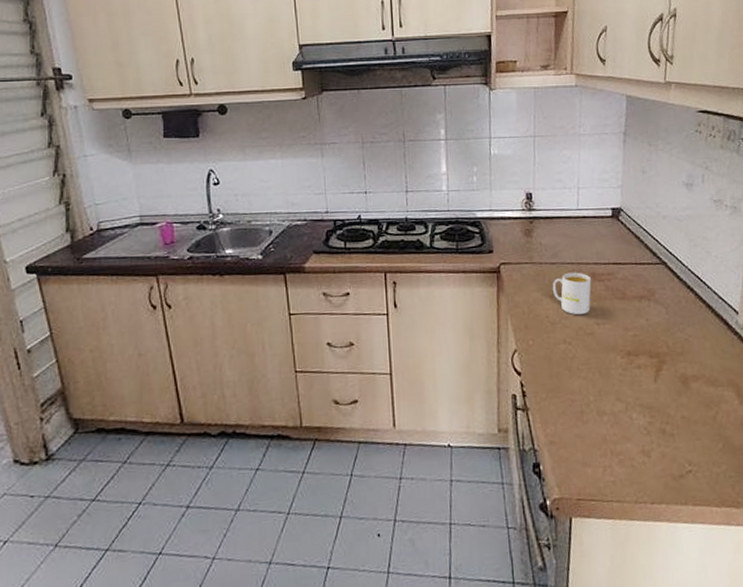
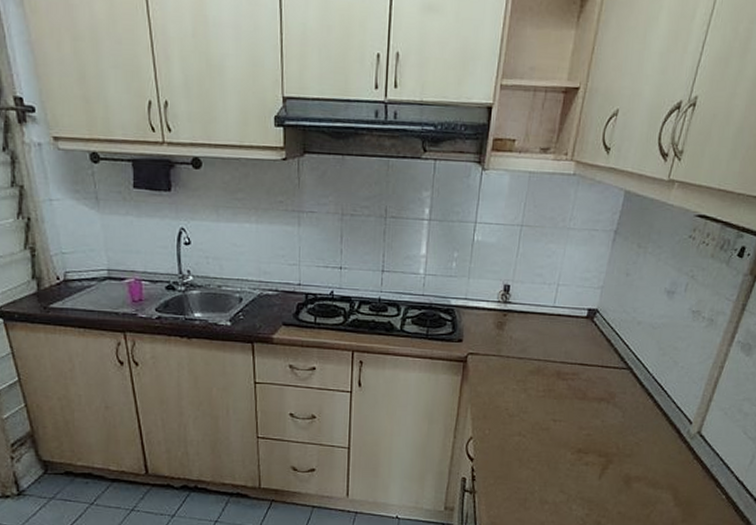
mug: present [552,272,592,316] -> none [515,368,556,411]

